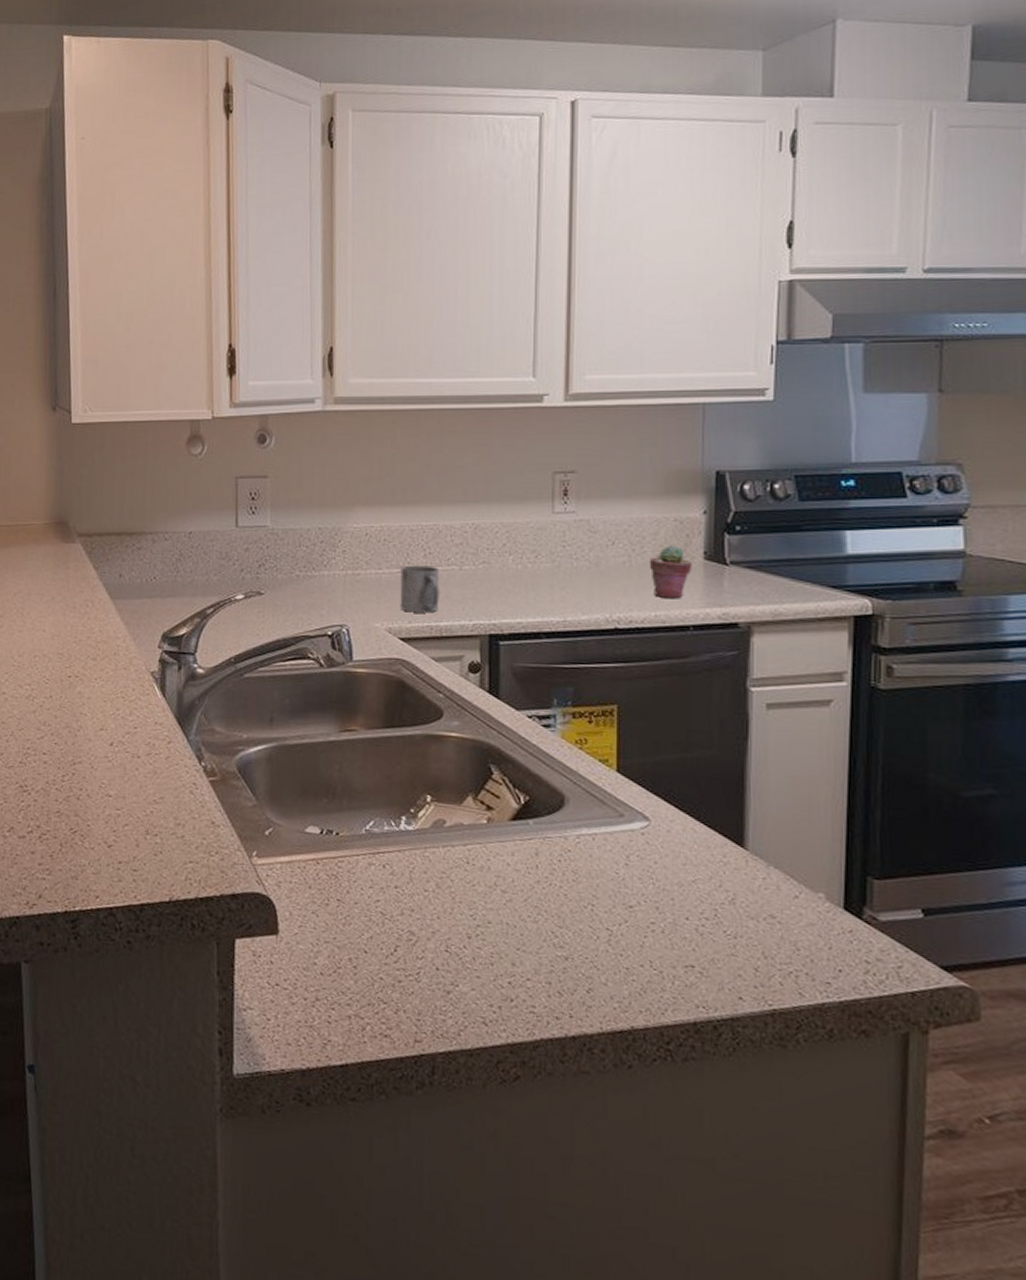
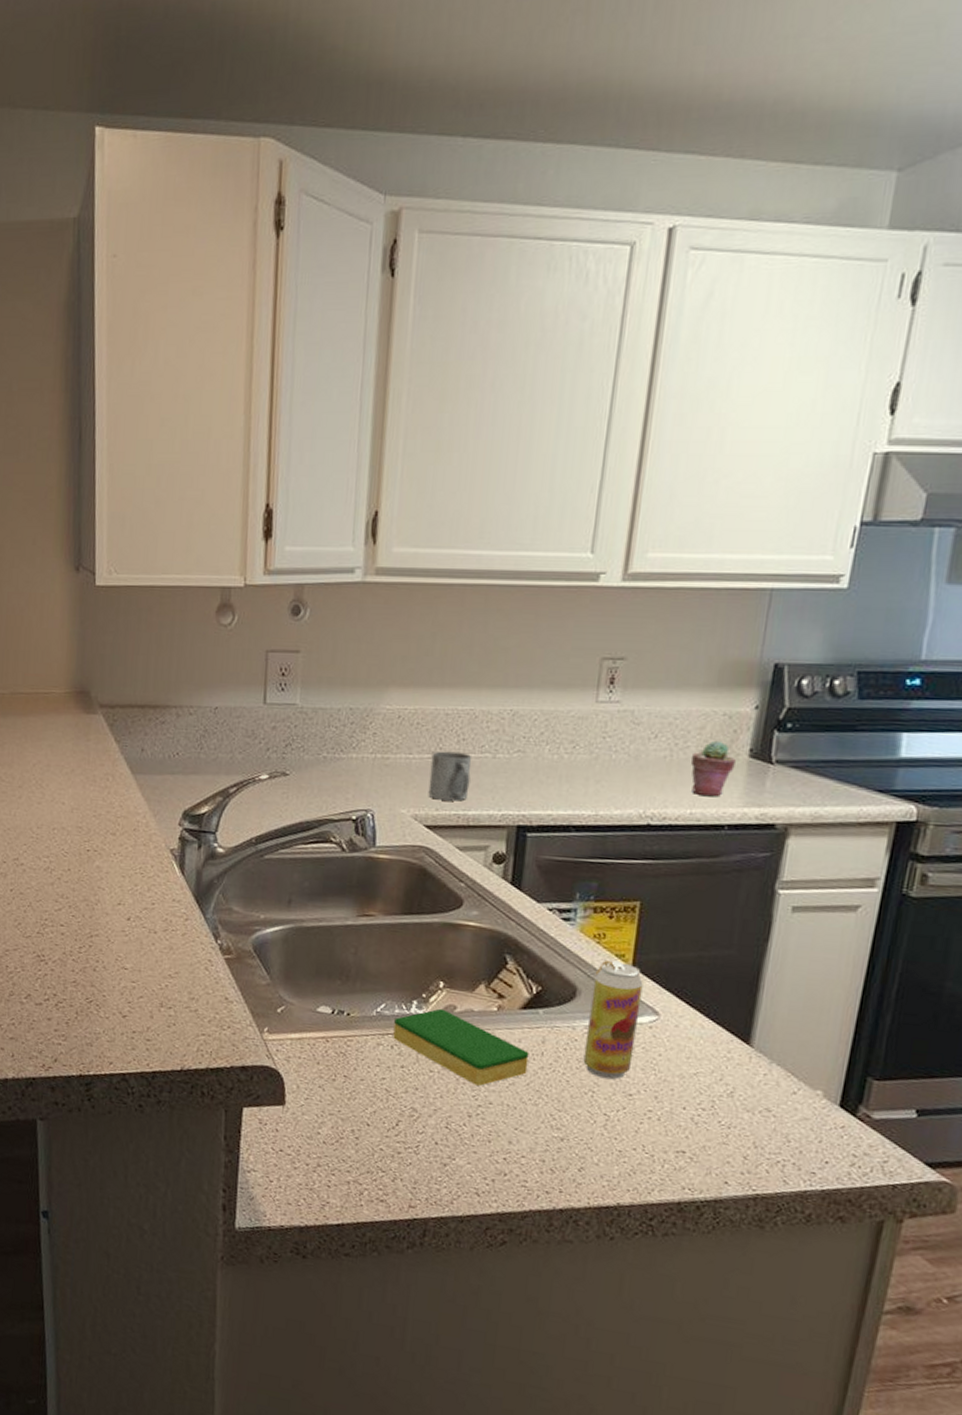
dish sponge: none [384,823,524,904] -> present [393,1008,529,1086]
beverage can: none [579,765,630,891] -> present [583,959,643,1080]

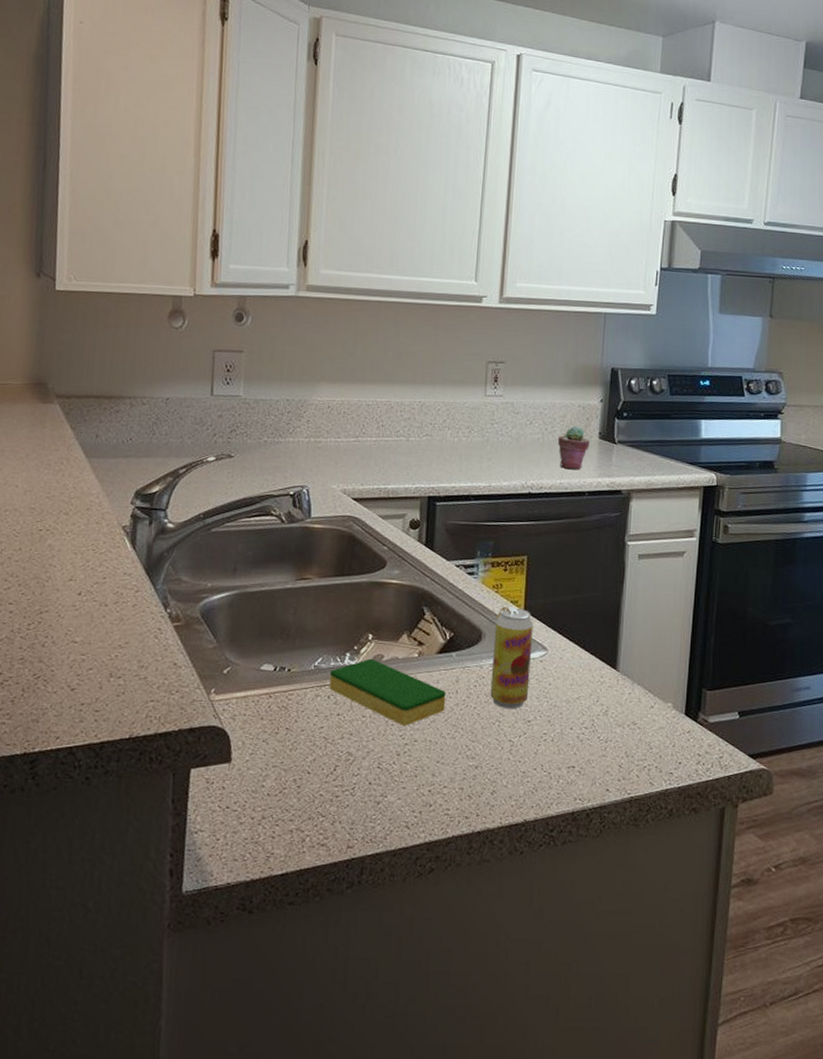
mug: present [428,751,472,801] -> none [354,435,390,477]

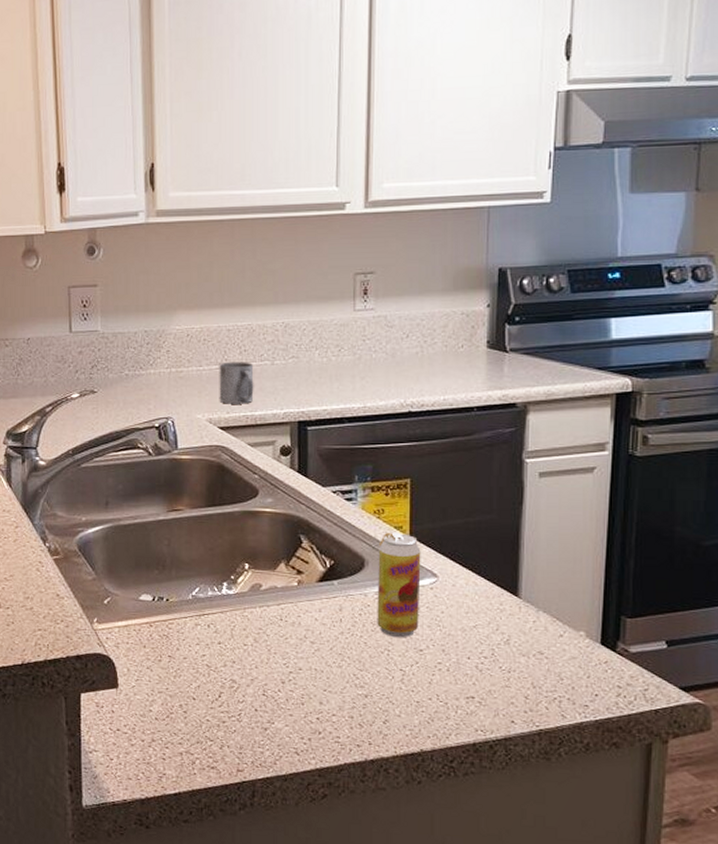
dish sponge: present [329,658,446,726] -> none [209,587,329,654]
mug: none [354,435,390,477] -> present [219,361,254,404]
potted succulent: present [557,426,590,469] -> none [438,336,476,383]

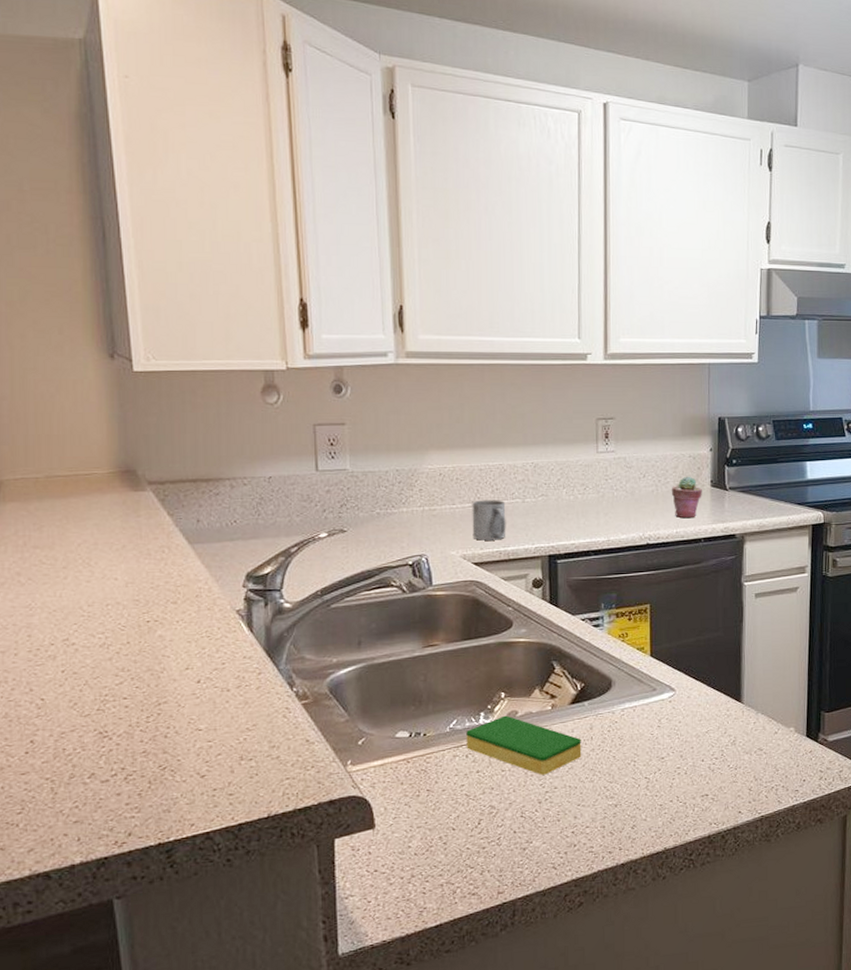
dish sponge: none [209,587,329,654] -> present [466,715,582,775]
beverage can: present [377,532,421,638] -> none [623,653,661,749]
potted succulent: none [438,336,476,383] -> present [671,476,702,518]

